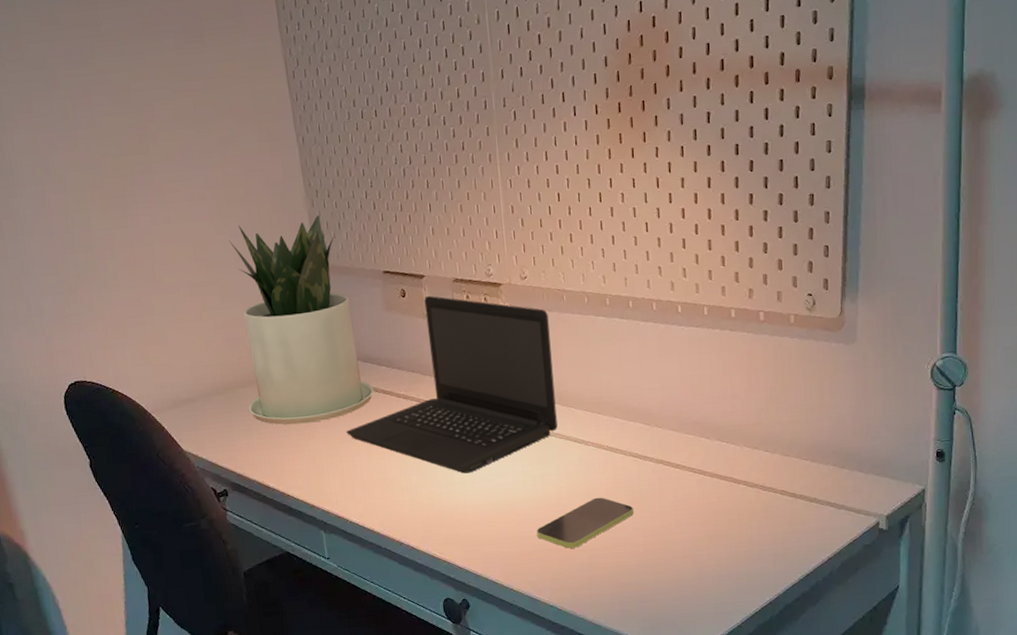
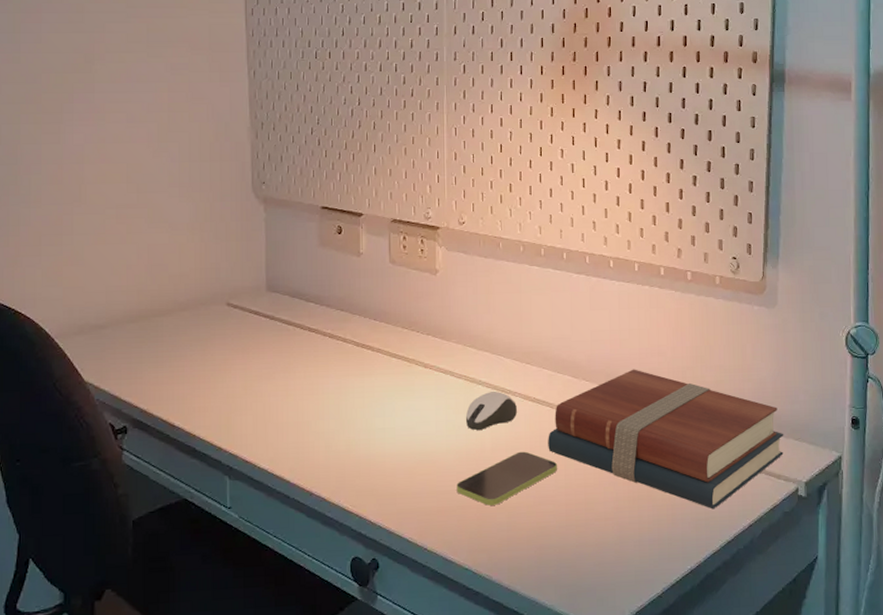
planter: present [229,215,374,425] -> none [162,146,299,359]
laptop: present [346,295,558,474] -> none [265,234,485,420]
computer mouse: none [541,442,591,479] -> present [466,391,517,430]
books: none [623,413,864,545] -> present [548,369,784,509]

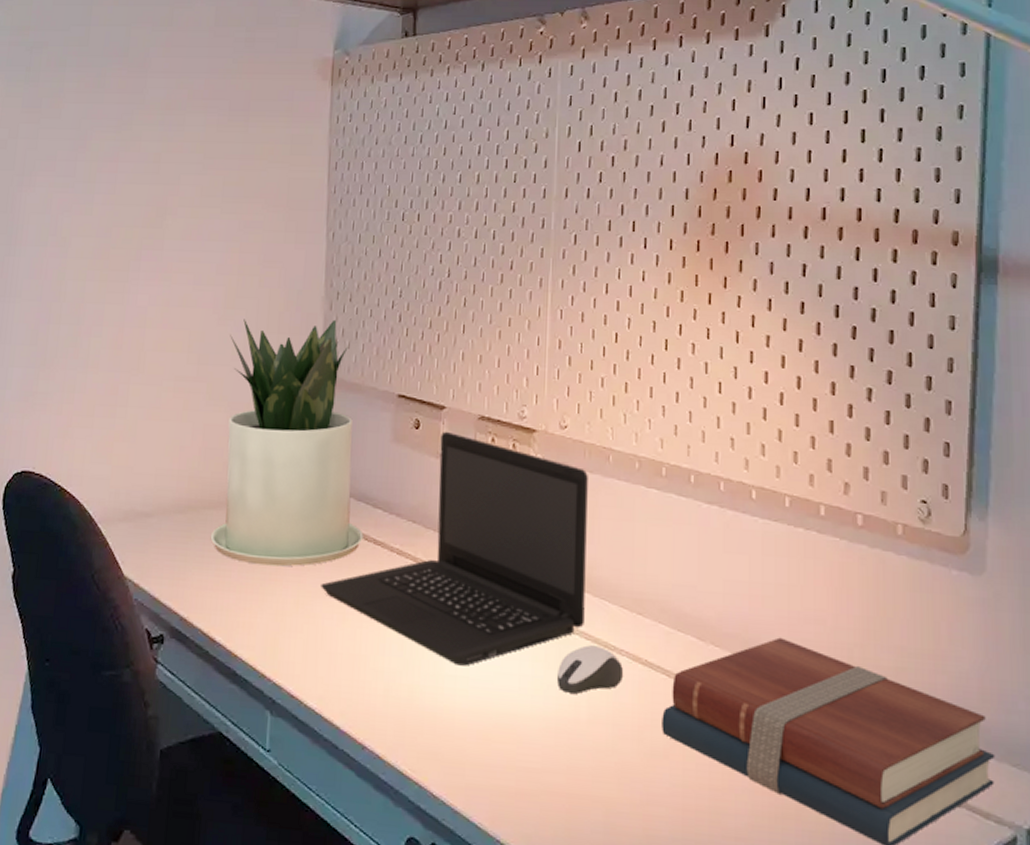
planter: none [162,146,299,359] -> present [210,318,364,567]
laptop: none [265,234,485,420] -> present [321,431,588,666]
phone: present [456,451,557,506] -> none [541,729,673,797]

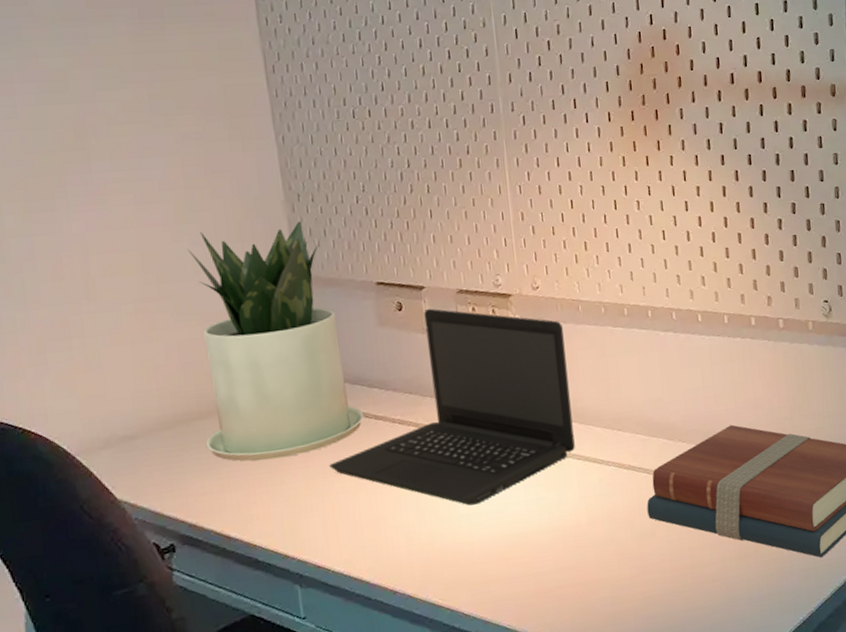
computer mouse: present [557,645,623,694] -> none [558,462,612,506]

